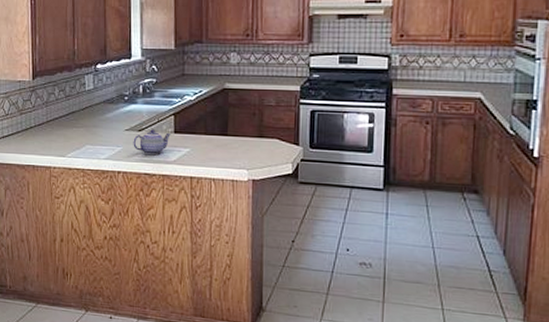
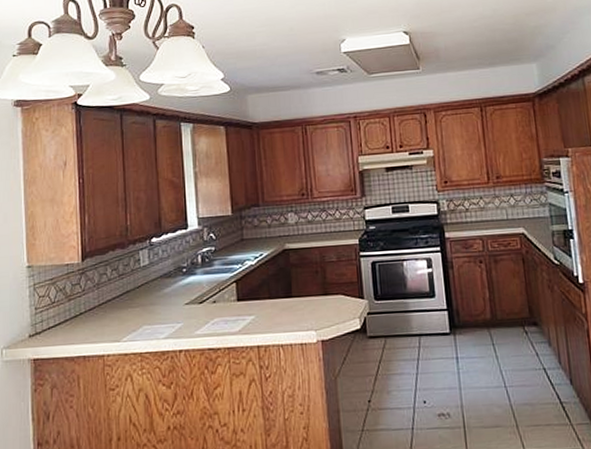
teapot: present [133,129,171,156] -> none [194,299,233,329]

